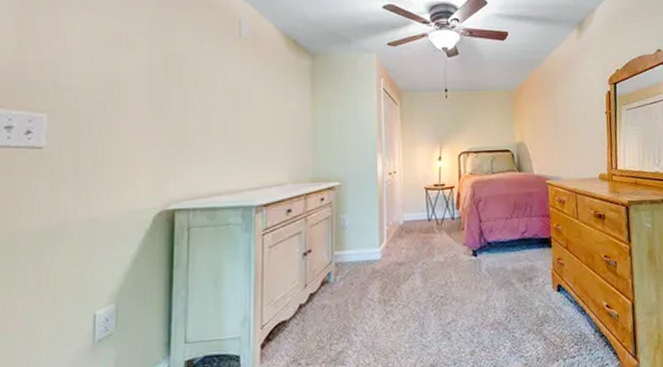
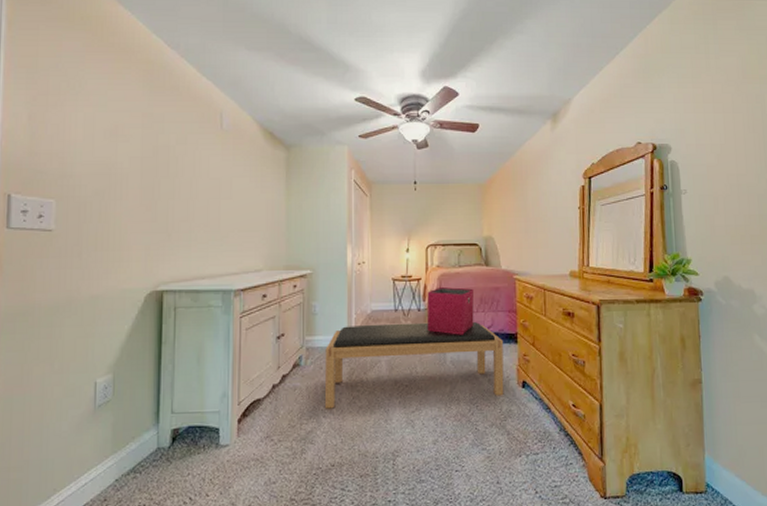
bench: none [355,228,540,327] -> present [324,322,504,409]
storage bin: none [461,194,509,242] -> present [426,286,474,335]

